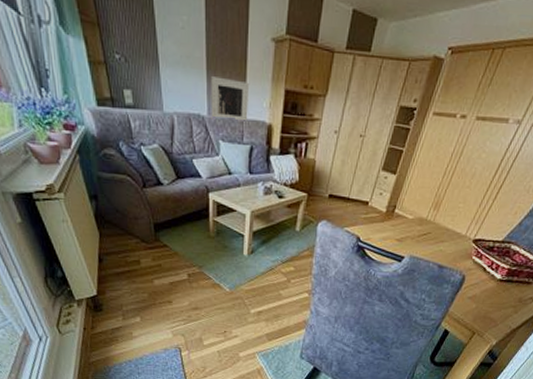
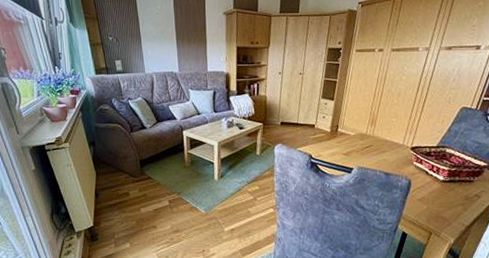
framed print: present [211,76,249,123] -> none [180,43,210,75]

